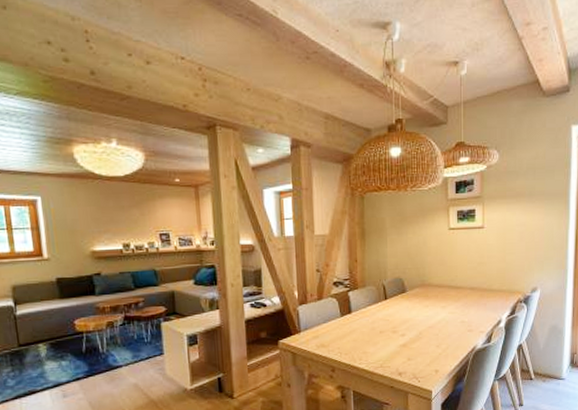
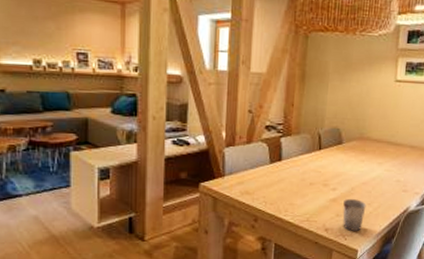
cup: none [413,342,435,373] -> present [342,198,367,231]

